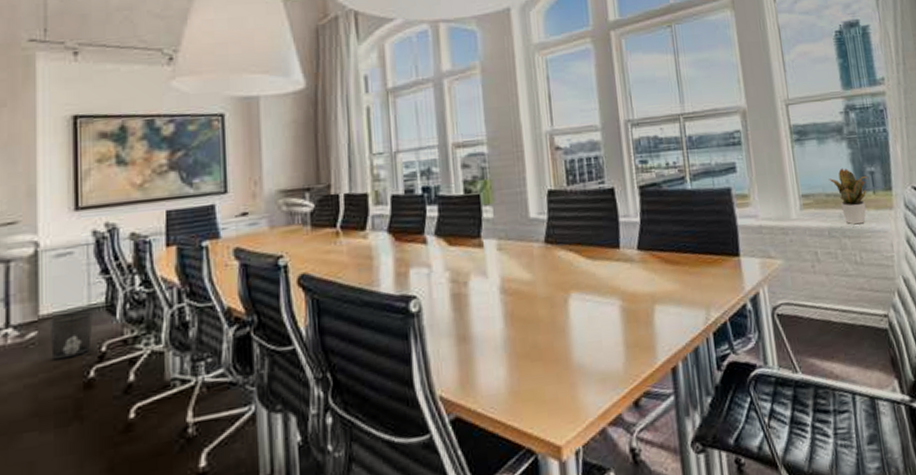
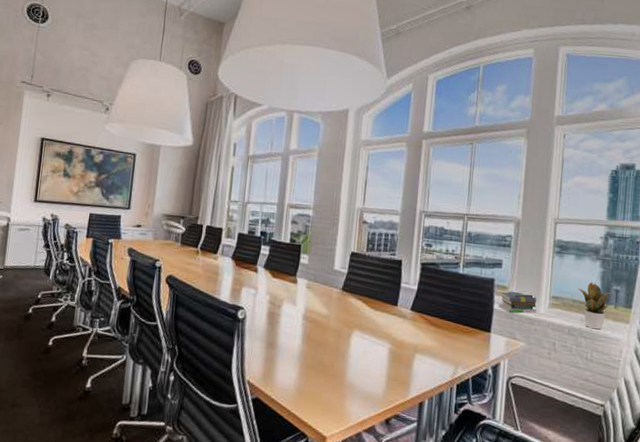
waste bin: present [49,311,93,360] -> none [8,269,36,298]
books: none [741,195,789,228] -> present [498,291,537,314]

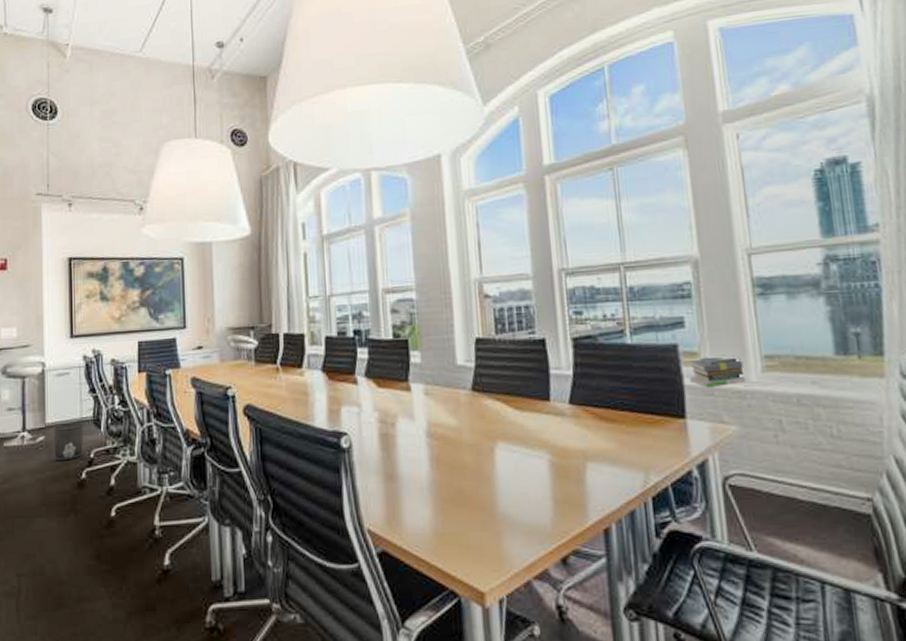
waste bin: none [8,269,36,298] -> present [53,423,84,461]
potted plant: present [578,282,613,330] -> none [800,327,852,393]

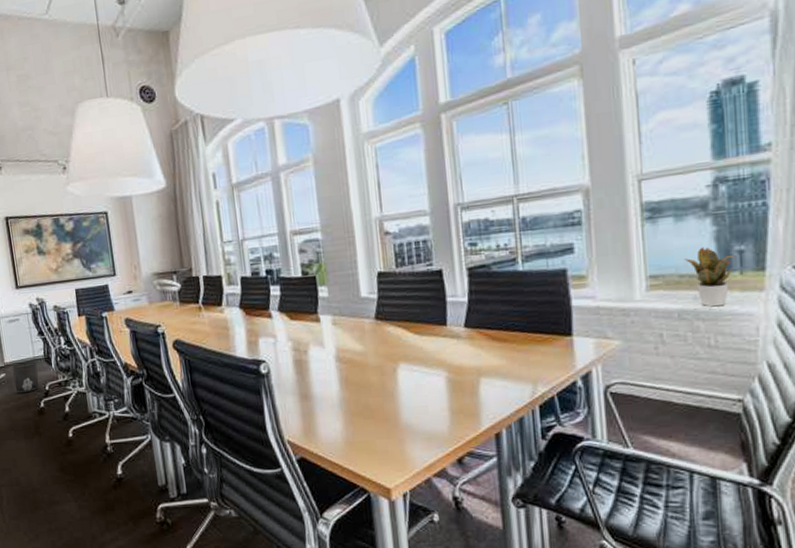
books: present [689,354,747,389] -> none [577,276,631,308]
potted plant: none [800,327,852,393] -> present [684,246,735,307]

